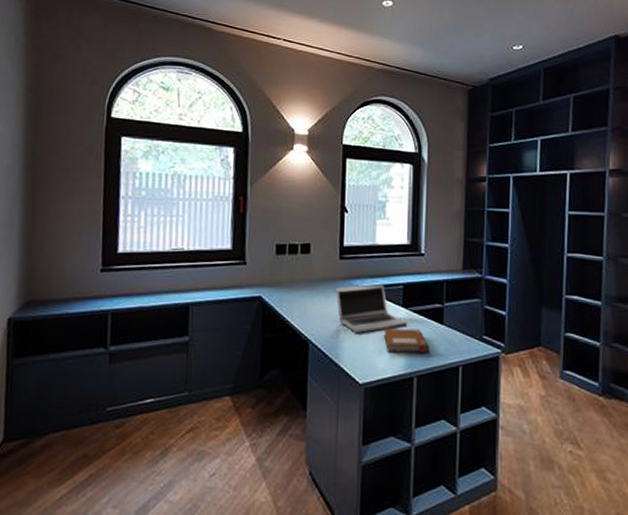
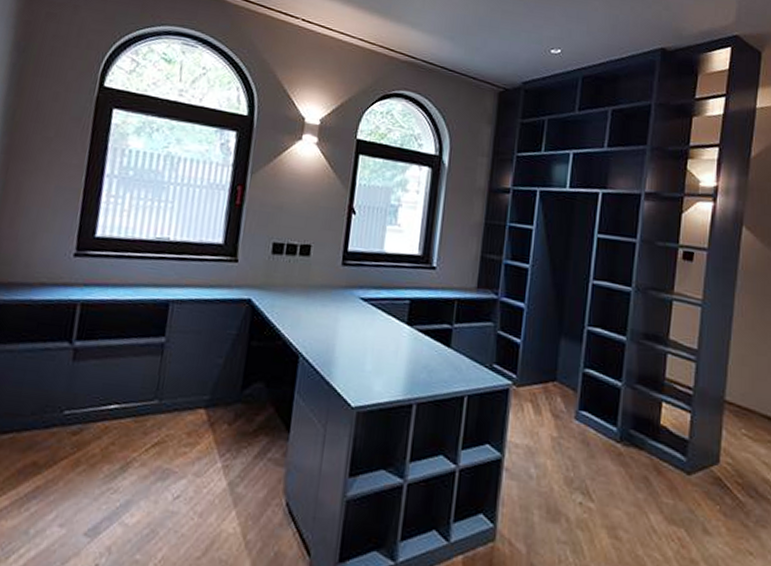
laptop: present [335,283,408,333] -> none [334,296,412,350]
notebook: present [383,328,429,353] -> none [383,346,433,379]

